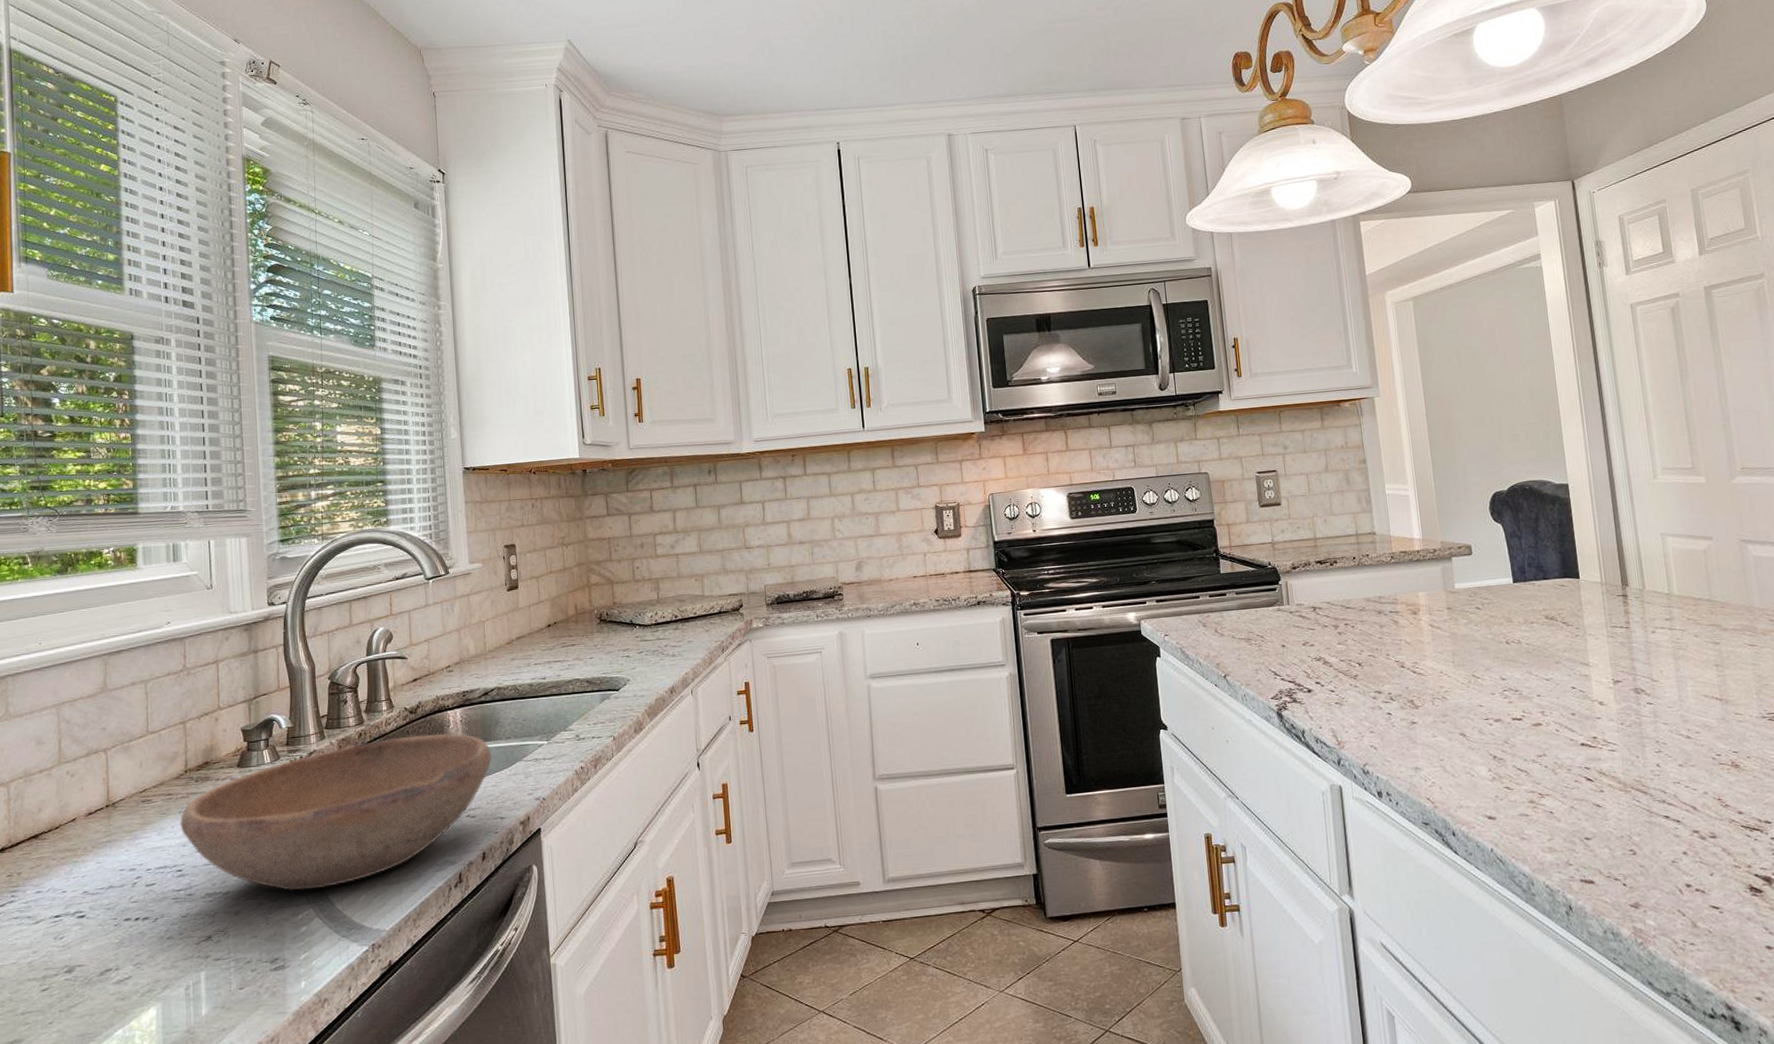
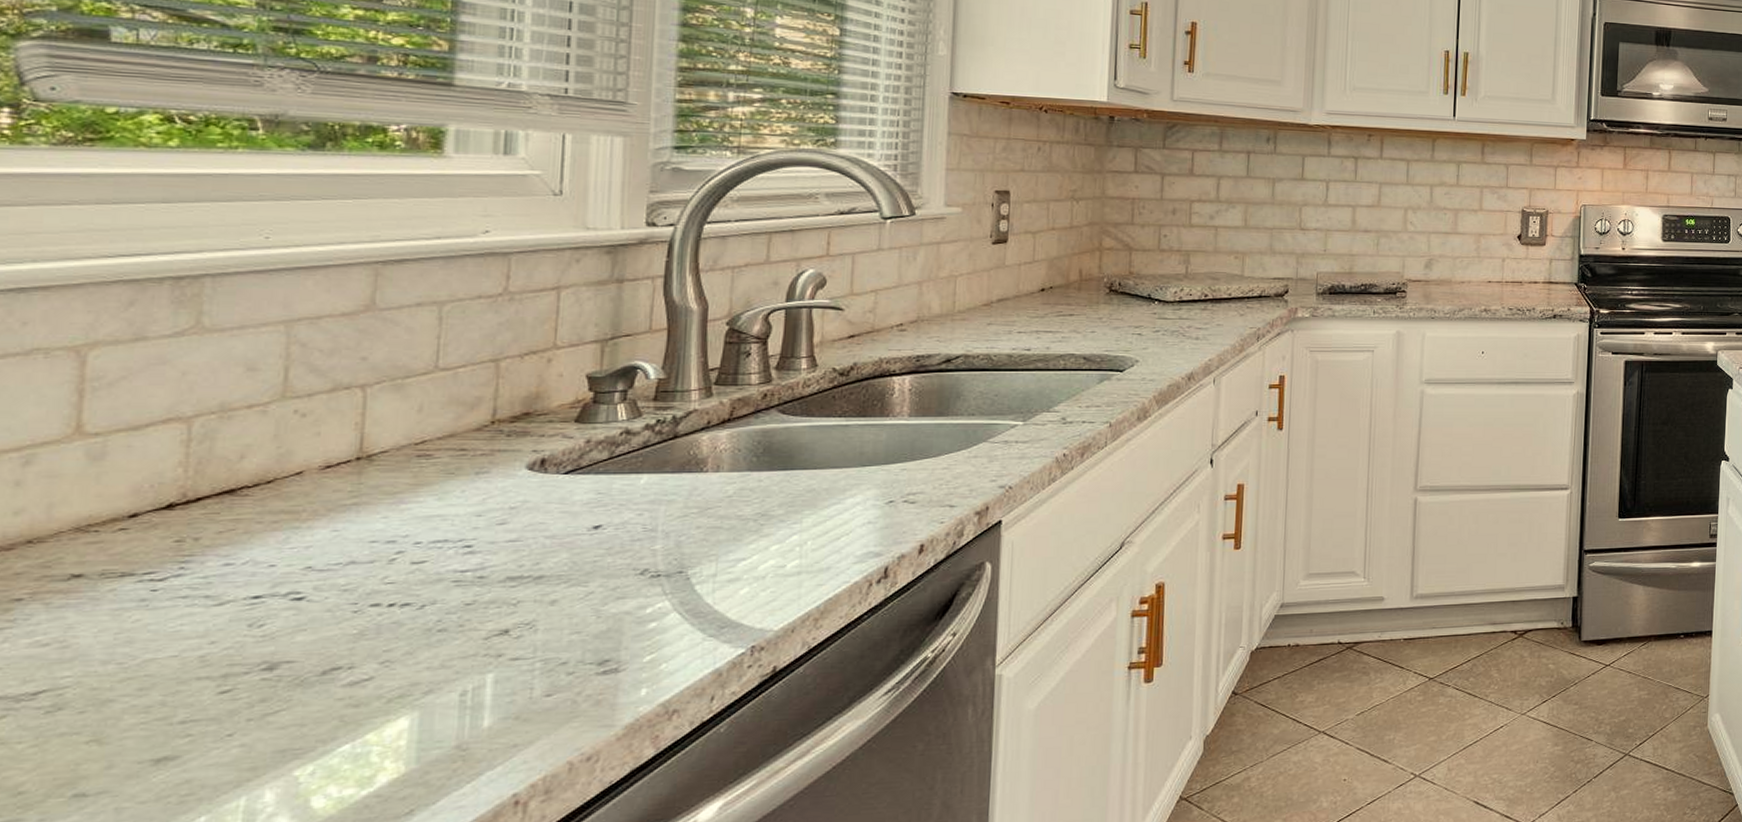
bowl: present [180,733,492,891] -> none [475,402,948,579]

